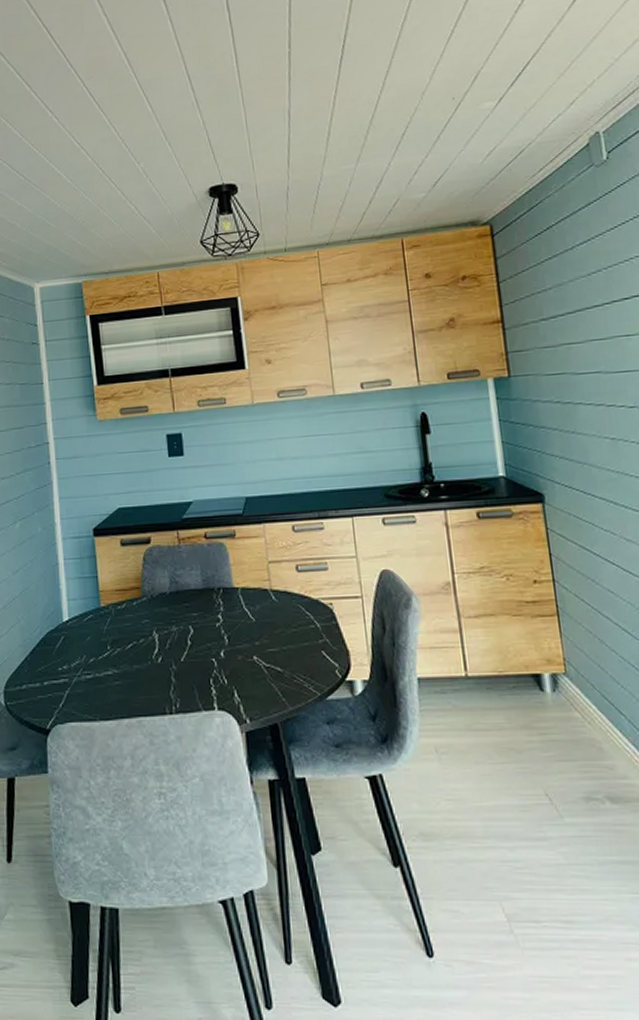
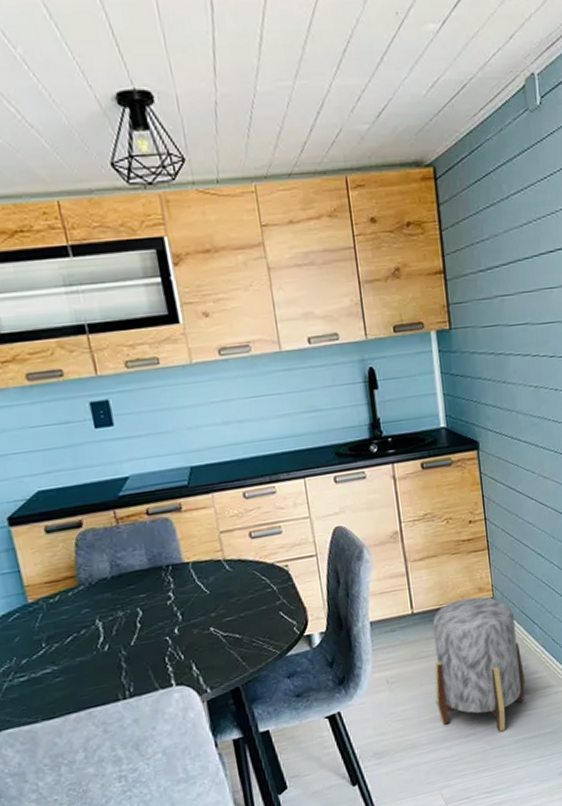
stool: none [490,668,612,845] -> present [432,597,525,732]

